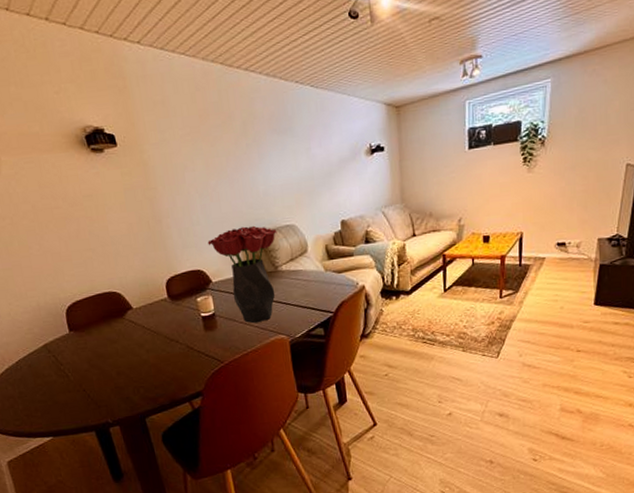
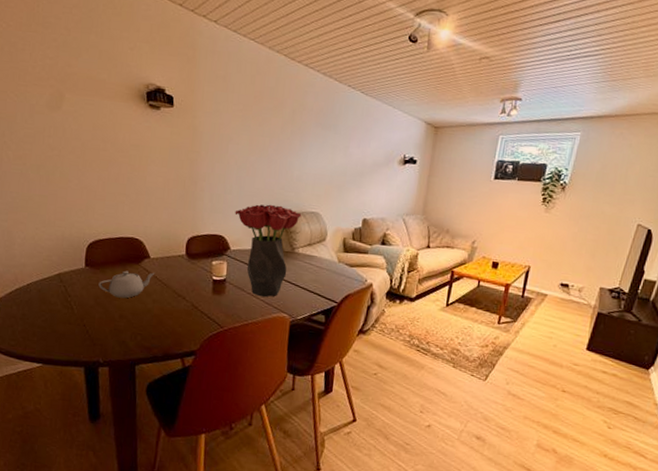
teapot: none [87,322,142,356] -> present [98,270,155,299]

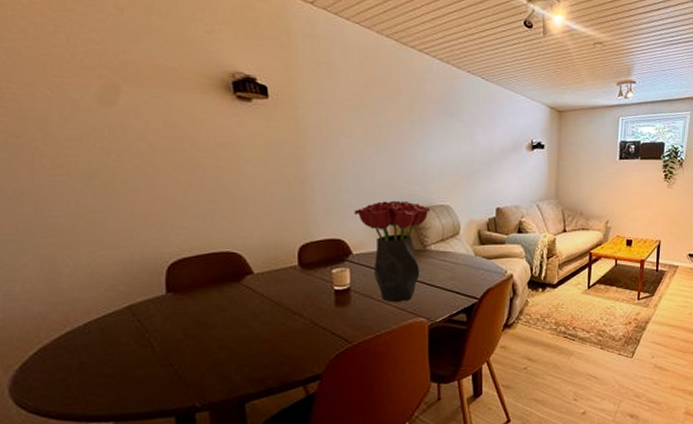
teapot: present [98,270,155,299] -> none [187,290,261,325]

